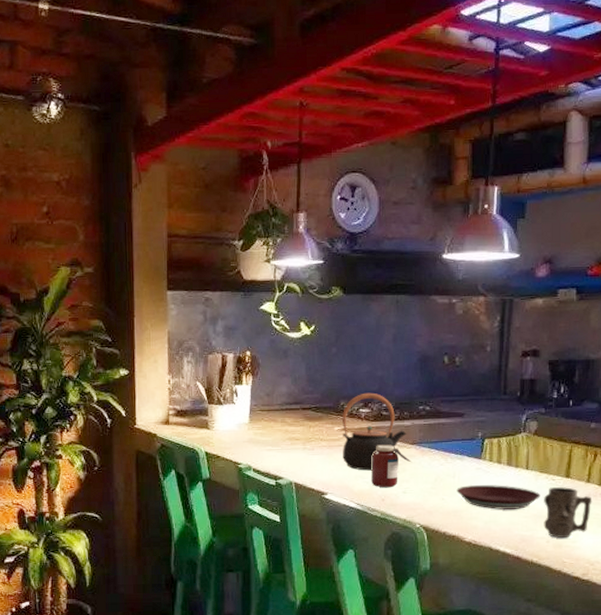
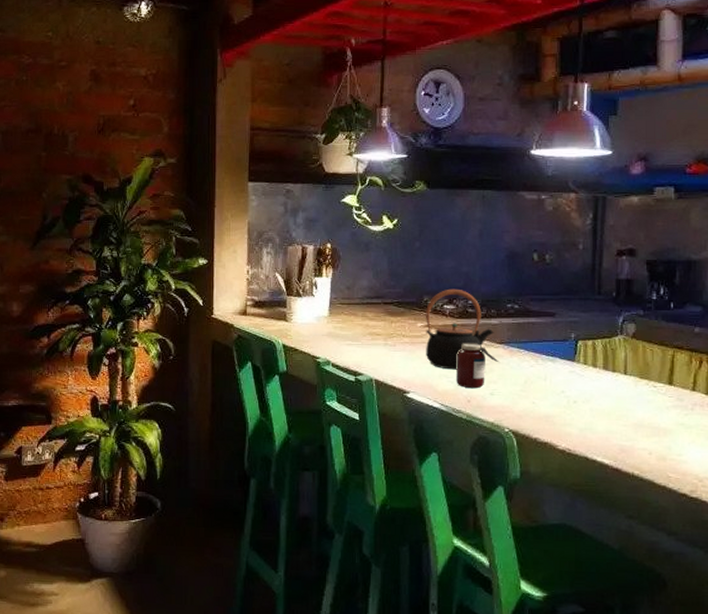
plate: present [456,484,540,511] -> none [548,388,641,418]
mug: present [543,487,593,539] -> none [645,395,699,451]

